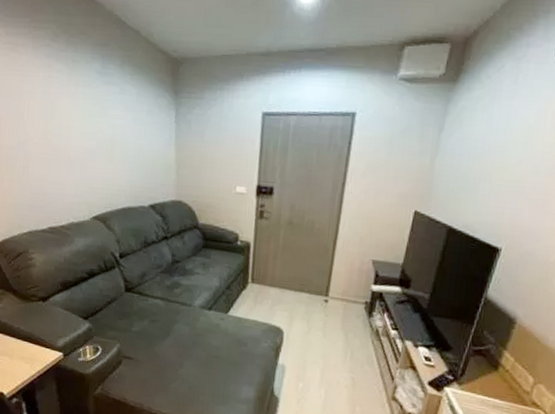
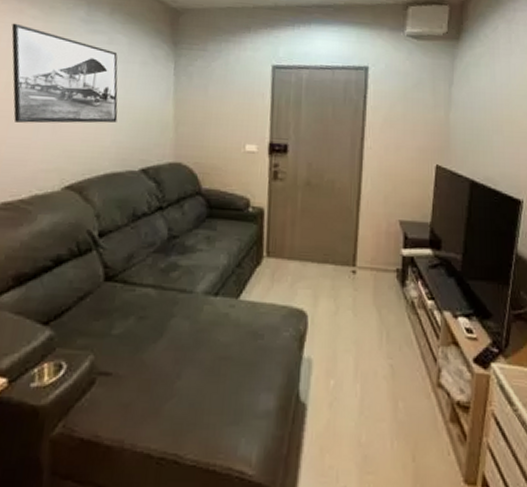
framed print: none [44,77,130,165] -> present [11,23,118,124]

